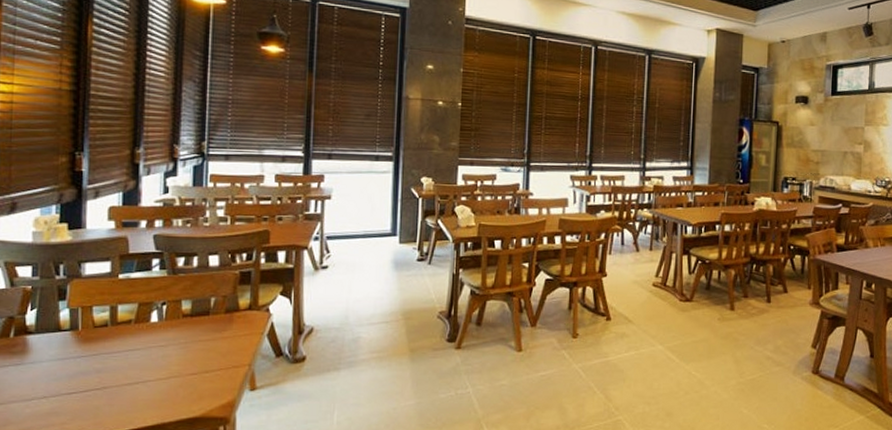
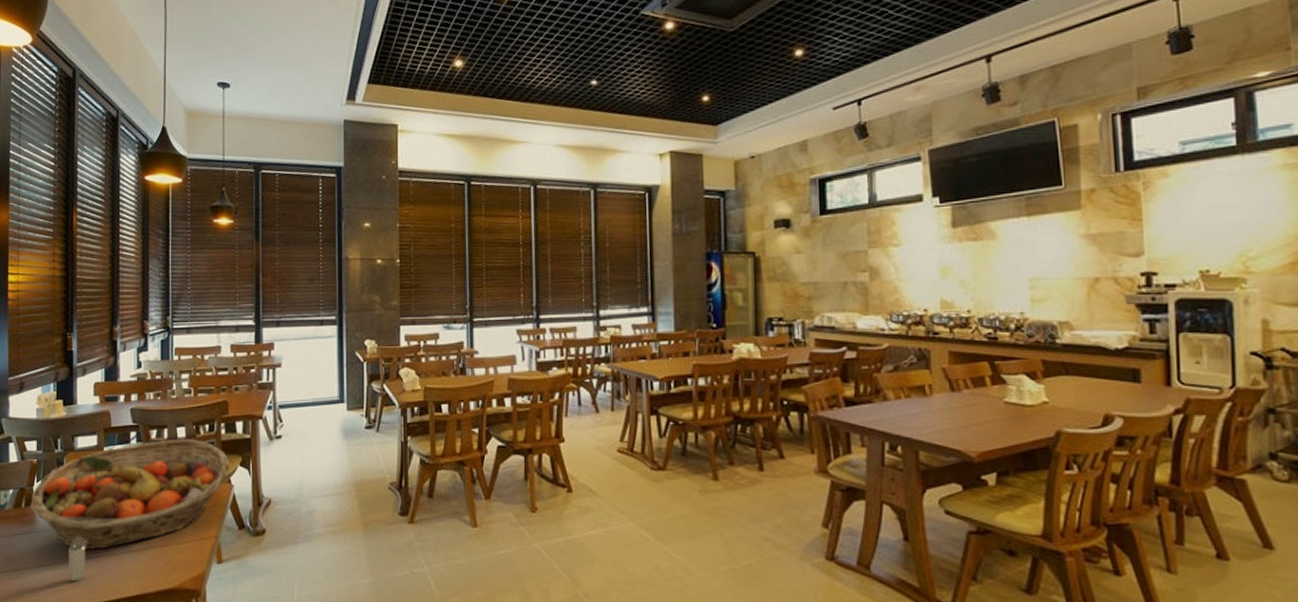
fruit basket: none [20,268,269,380] -> present [30,439,230,550]
shaker: none [68,368,94,414] -> present [68,537,87,582]

